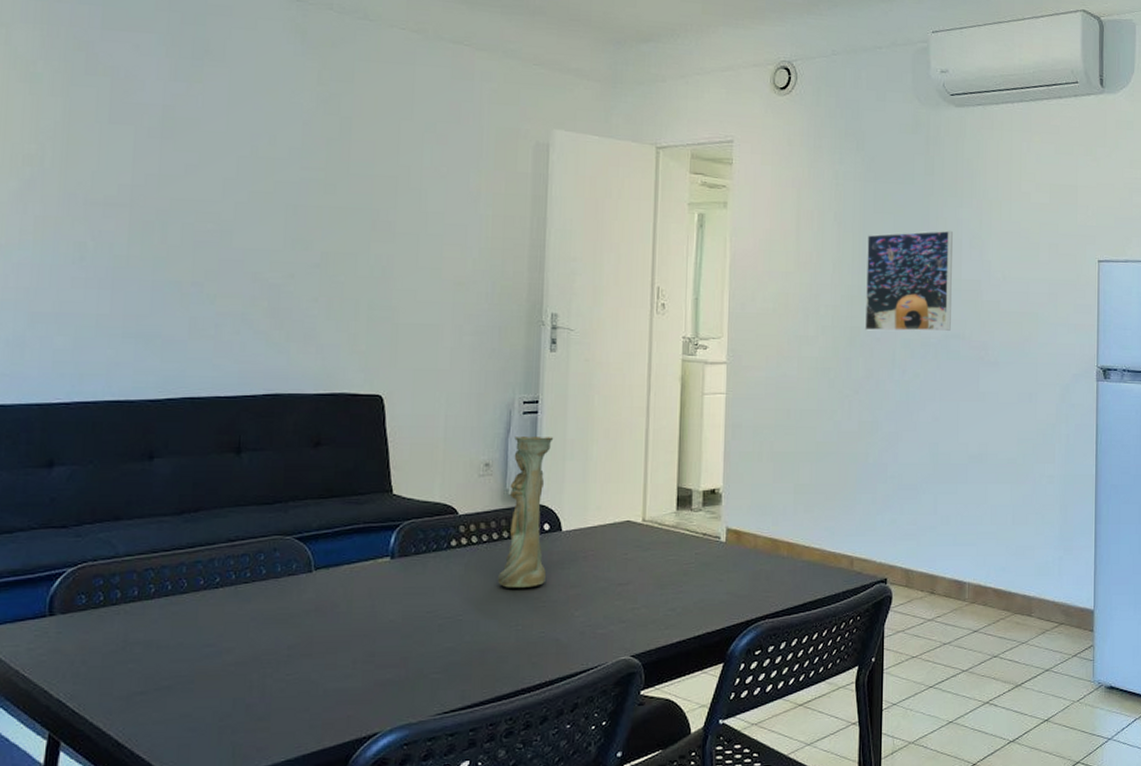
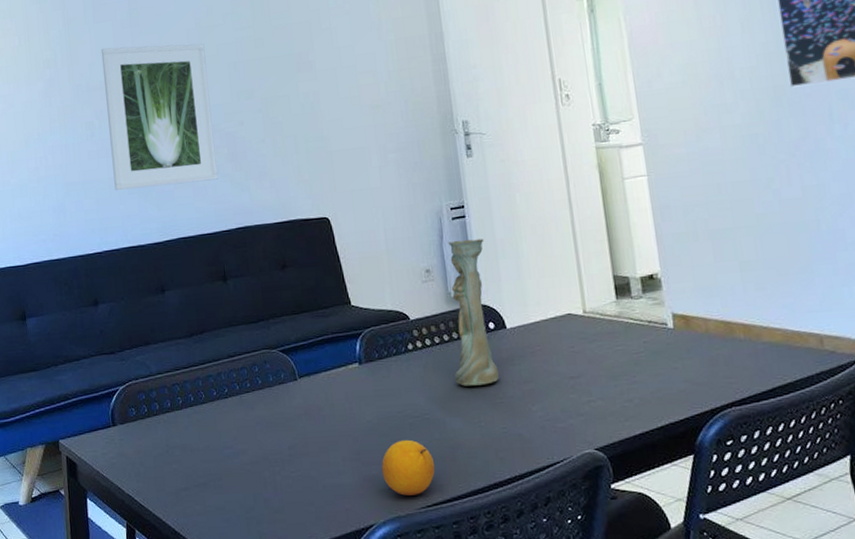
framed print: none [103,155,258,336] -> present [101,43,218,191]
fruit: none [397,641,460,701] -> present [381,439,436,496]

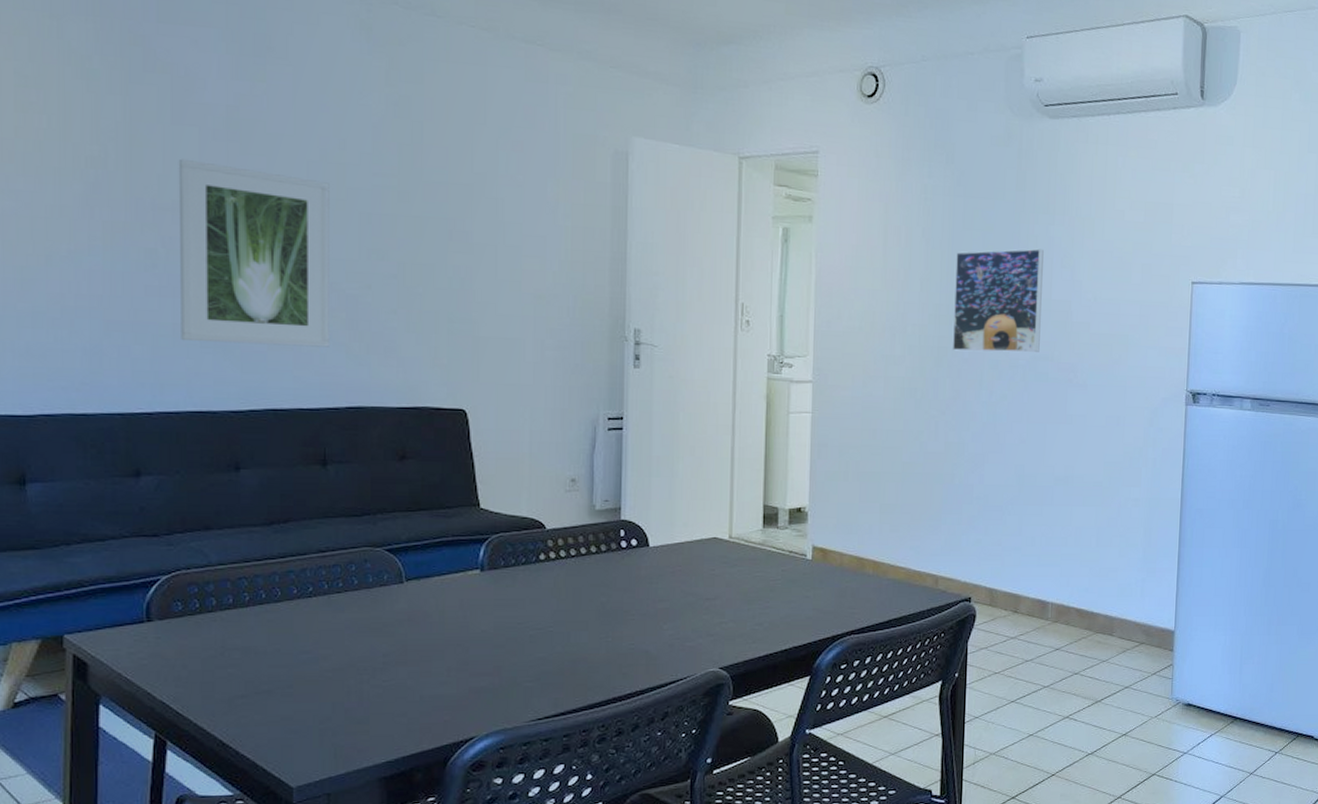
fruit: present [381,439,436,496] -> none [491,651,552,708]
vase: present [448,239,500,386] -> none [586,453,639,601]

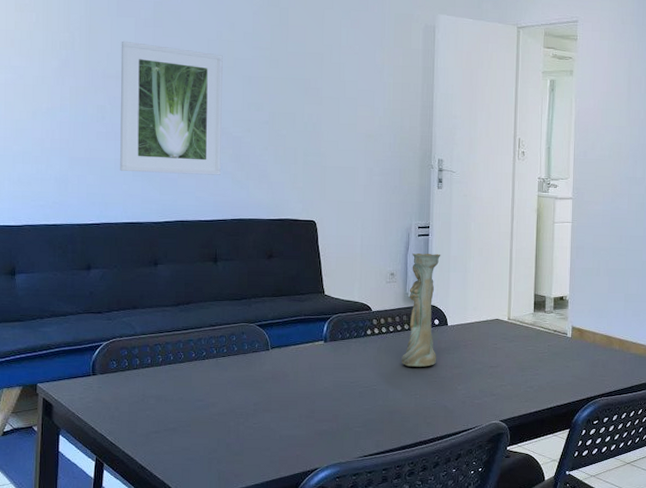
vase: none [586,453,639,601] -> present [401,253,441,367]

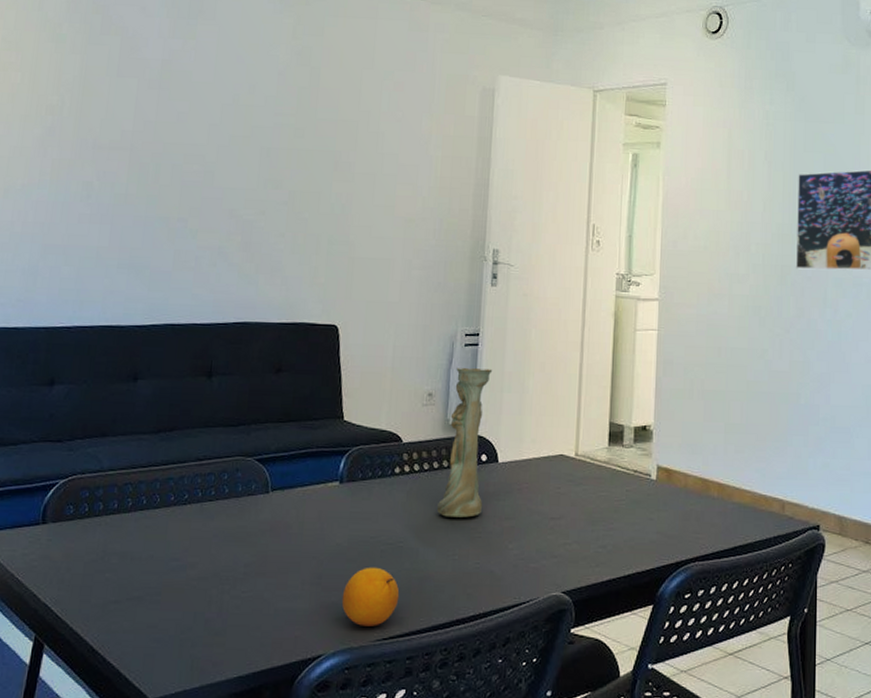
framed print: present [120,41,223,175] -> none [102,105,239,268]
fruit: none [331,404,375,447] -> present [341,567,400,626]

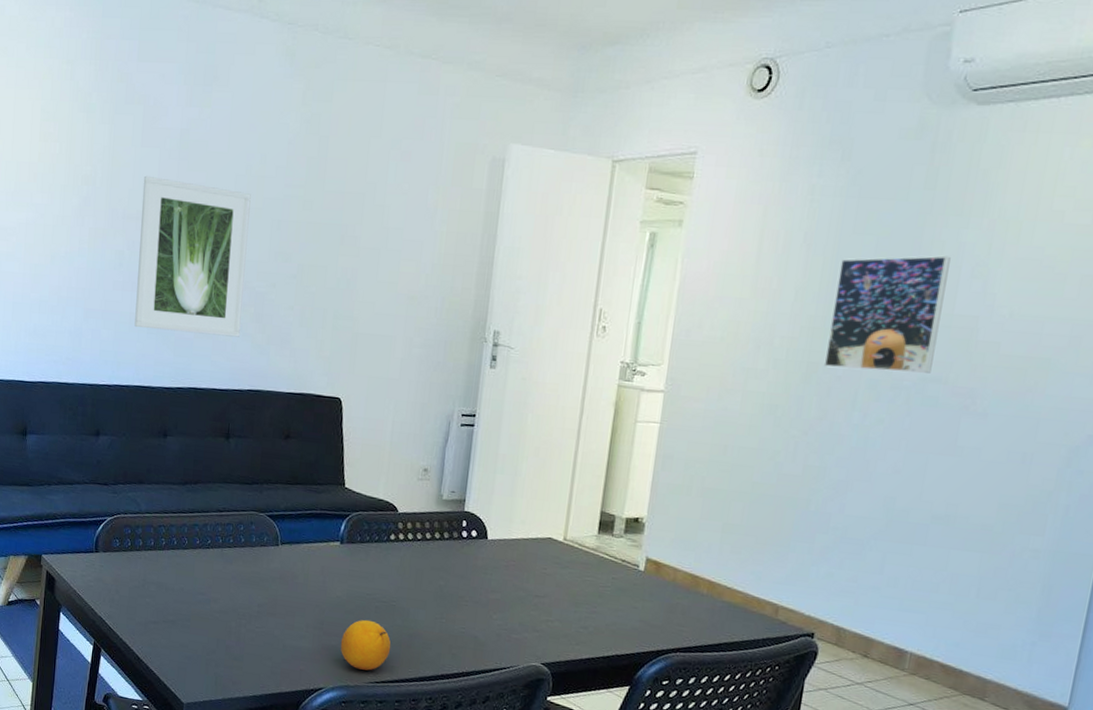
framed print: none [102,105,239,268] -> present [134,175,251,337]
vase: present [436,368,493,518] -> none [427,447,487,587]

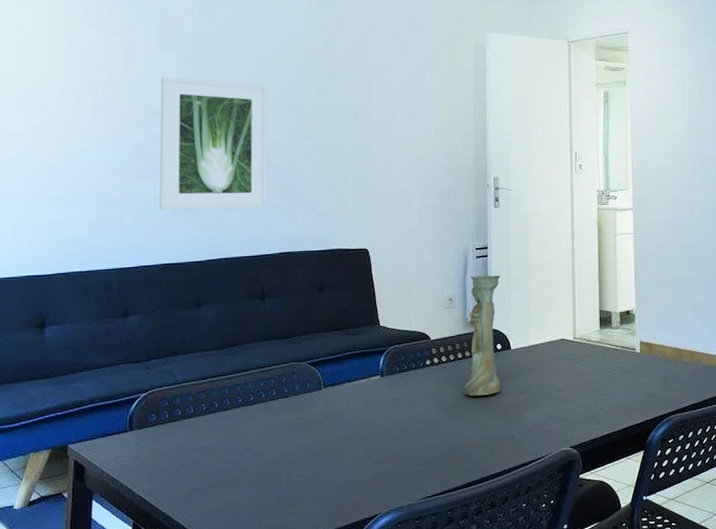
fruit: present [340,619,391,671] -> none [390,441,438,489]
vase: none [427,447,487,587] -> present [463,275,501,396]

